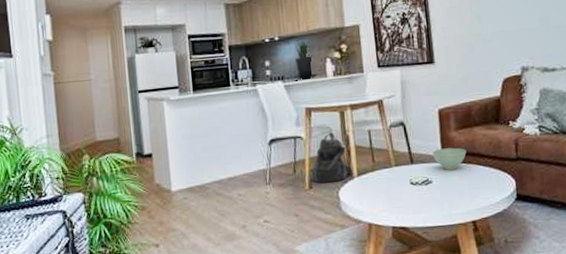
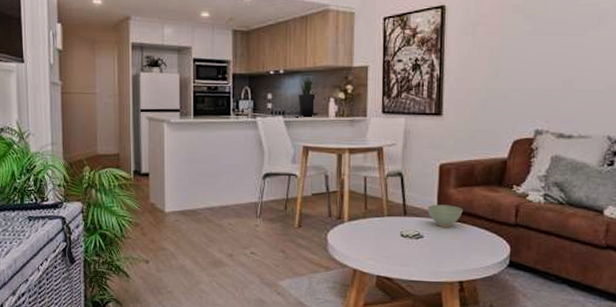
backpack: present [310,134,353,183] -> none [301,175,343,224]

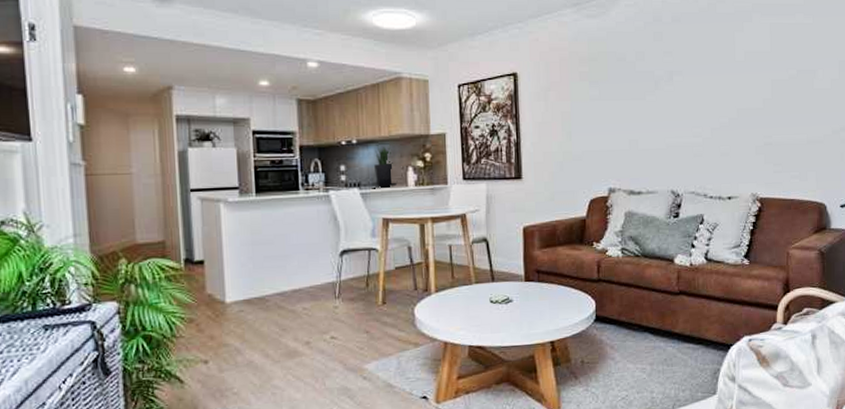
bowl: present [427,204,463,228] -> none [514,266,549,290]

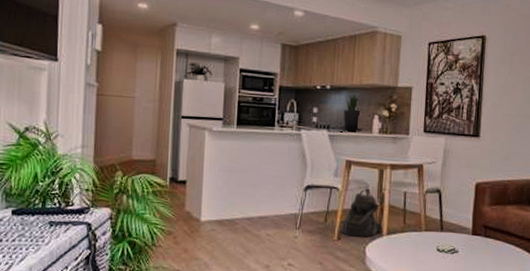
backpack: none [384,247,430,299] -> present [340,189,383,237]

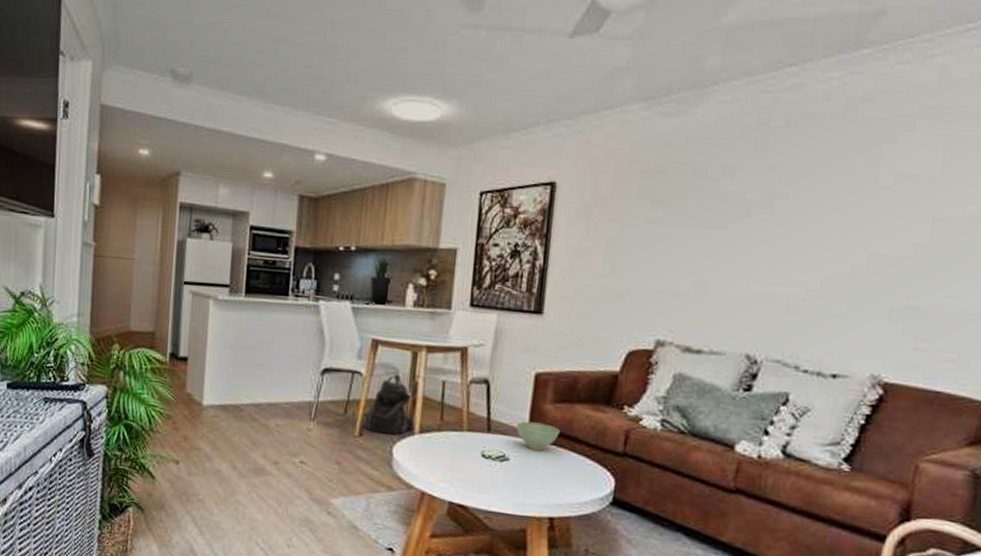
bowl: none [463,221,496,244] -> present [516,421,560,451]

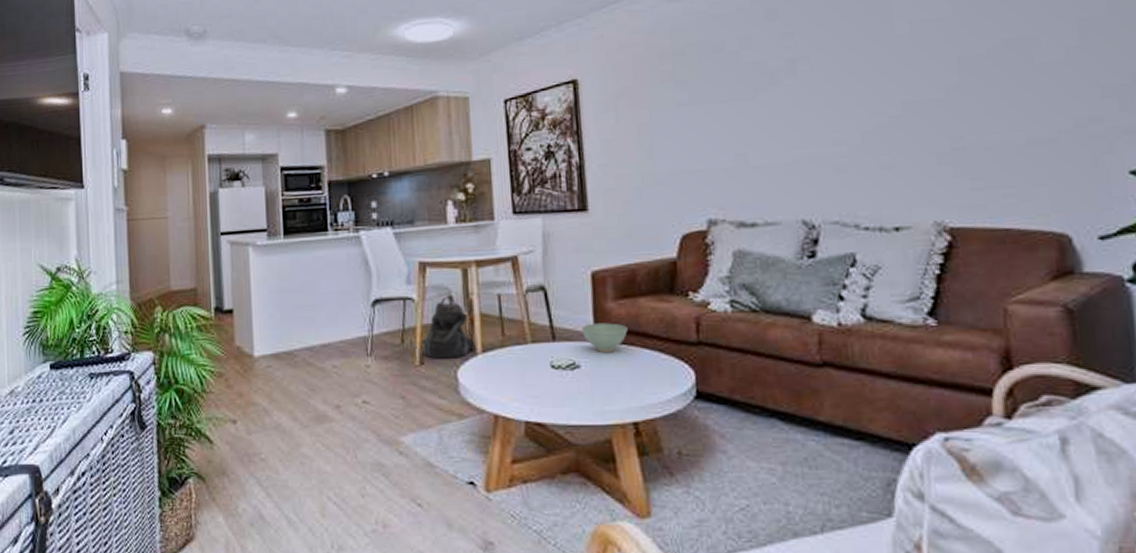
planter: present [370,254,395,304] -> none [409,176,436,226]

